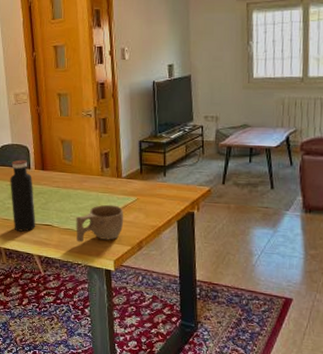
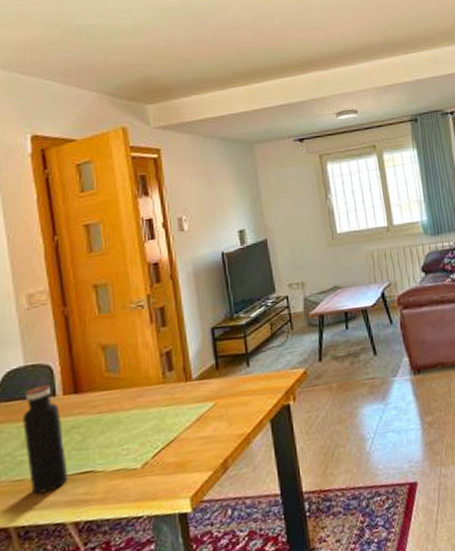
cup: present [76,204,124,243] -> none [130,419,200,485]

